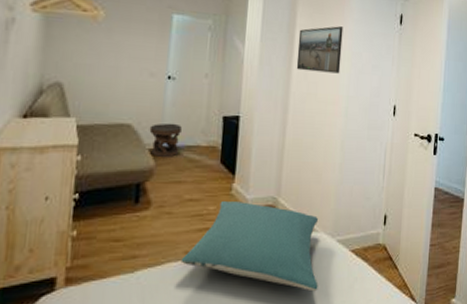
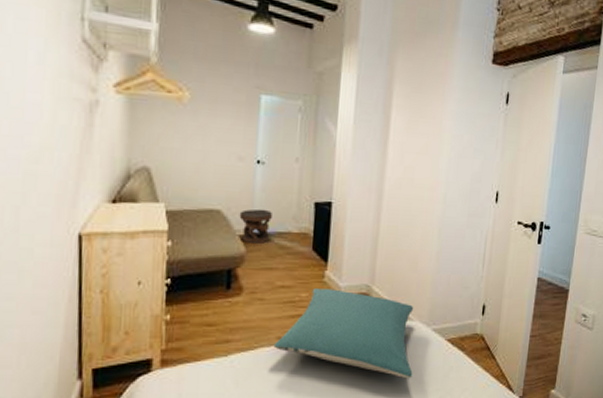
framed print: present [296,26,343,74] -> none [392,106,444,158]

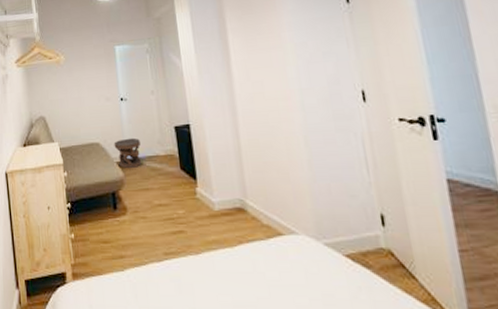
pillow: present [273,289,414,379] -> none [162,205,313,300]

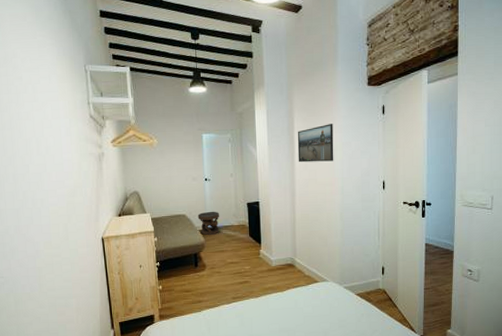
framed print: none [231,21,286,73] -> present [297,124,334,163]

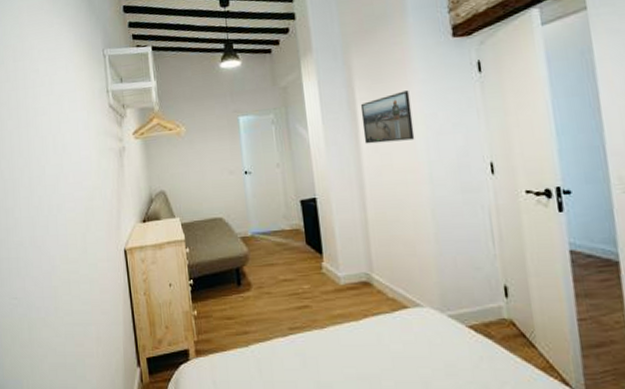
carved stool: present [197,211,220,235] -> none [237,212,267,243]

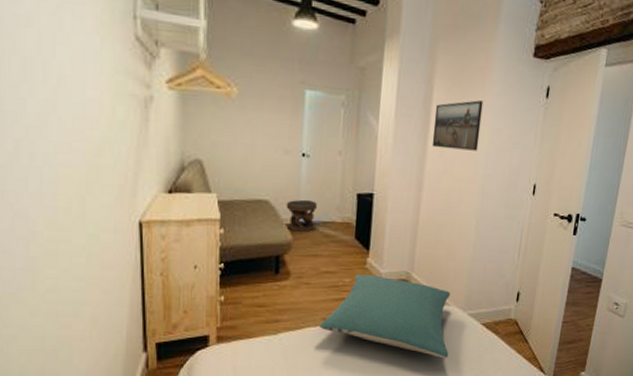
carved stool: none [237,212,267,243] -> present [286,199,317,232]
pillow: none [287,279,436,370] -> present [319,274,451,359]

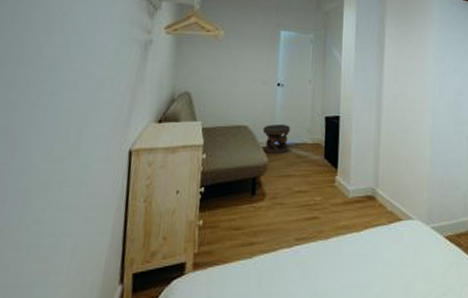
pillow: present [319,274,451,359] -> none [292,193,417,276]
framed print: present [431,100,484,151] -> none [387,35,427,76]

